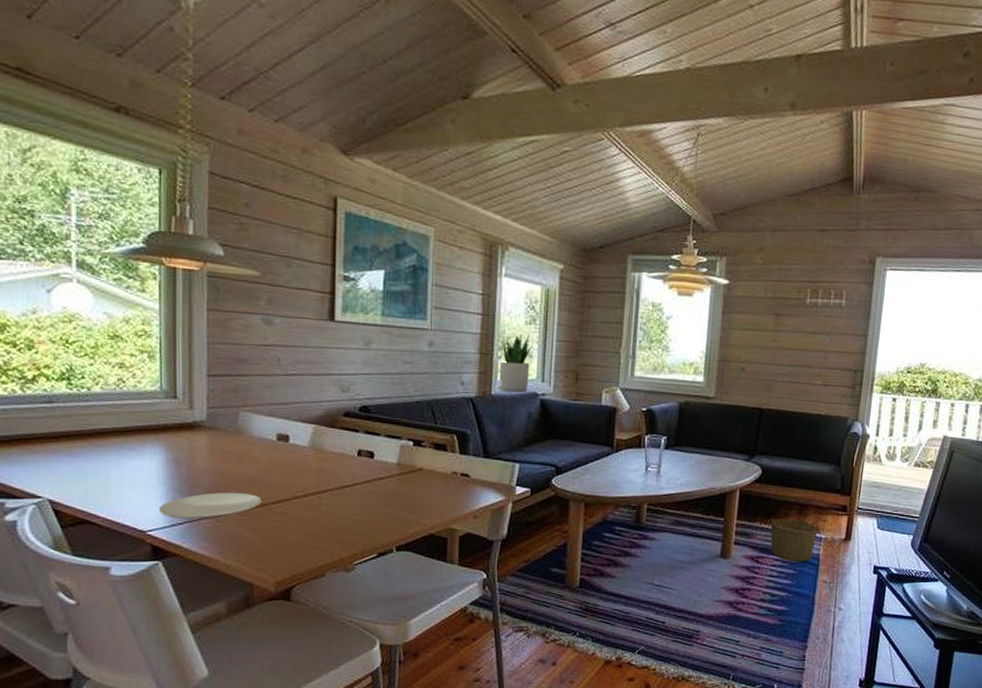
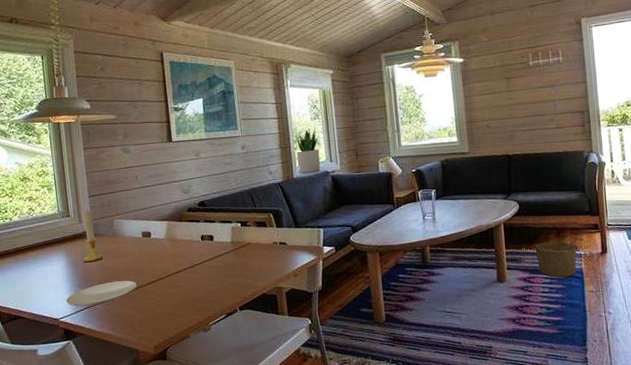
candle holder: none [189,392,218,463] -> present [82,209,103,263]

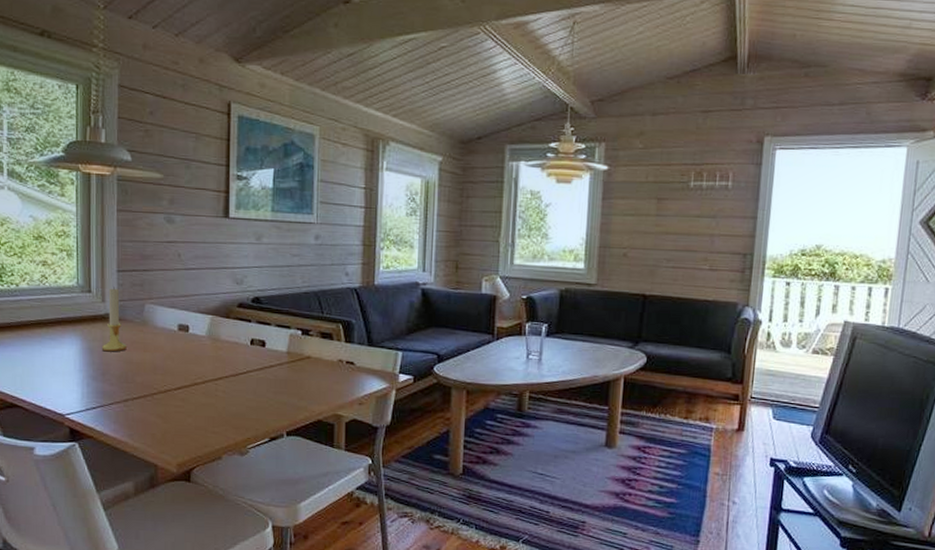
plate: present [66,280,138,306] -> none [75,378,165,404]
planter: present [296,128,321,175] -> none [381,225,412,283]
basket: present [534,241,577,278] -> none [657,407,709,452]

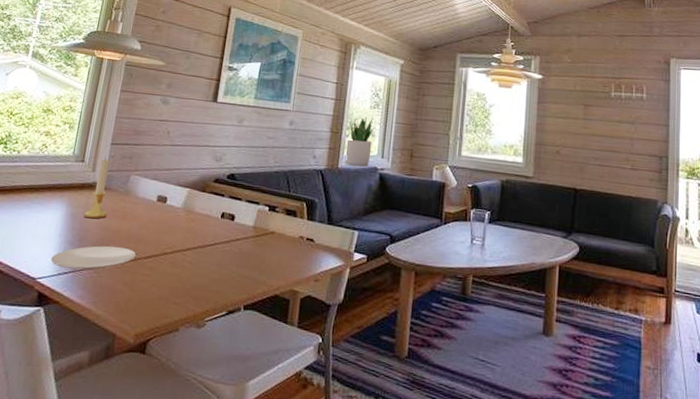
plate: none [75,378,165,404] -> present [50,245,136,270]
planter: none [381,225,412,283] -> present [344,116,374,168]

